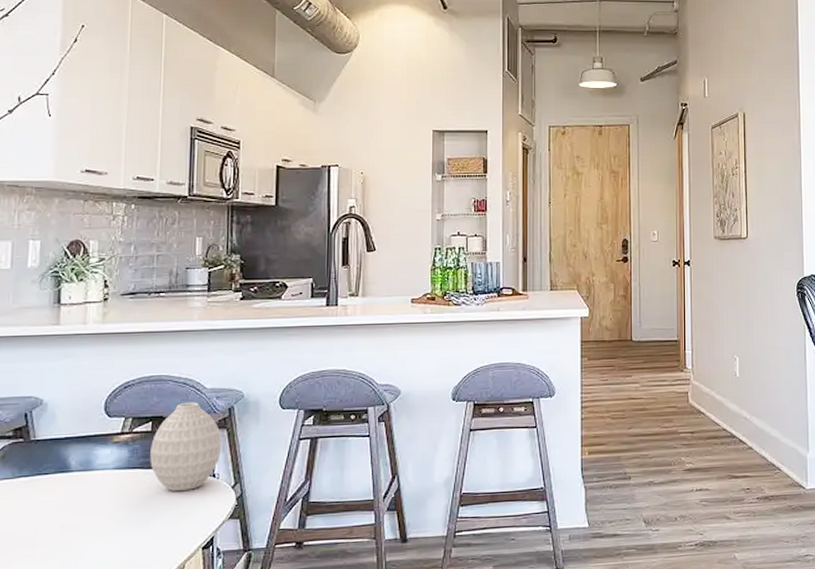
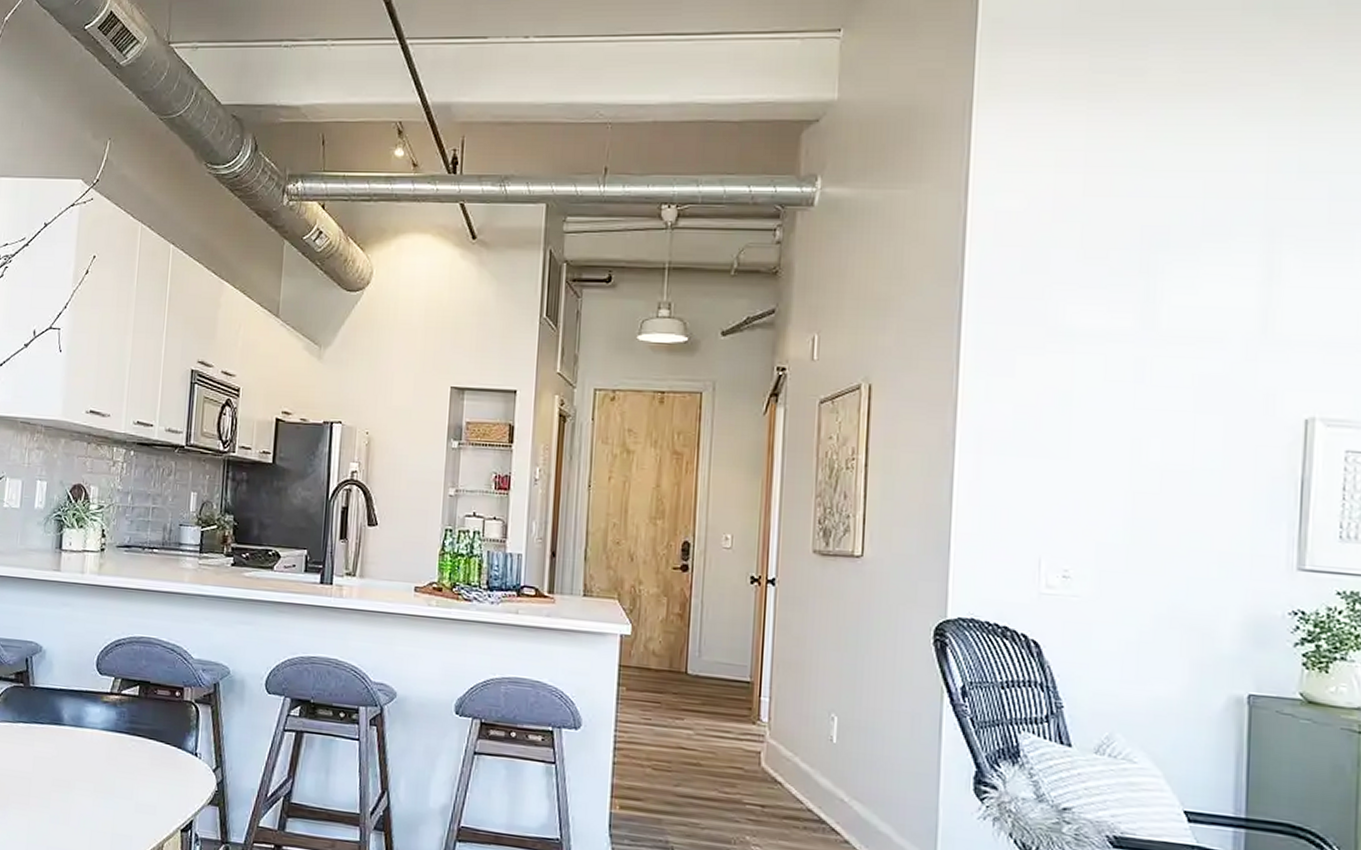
vase: present [150,401,222,492] -> none [136,670,206,766]

